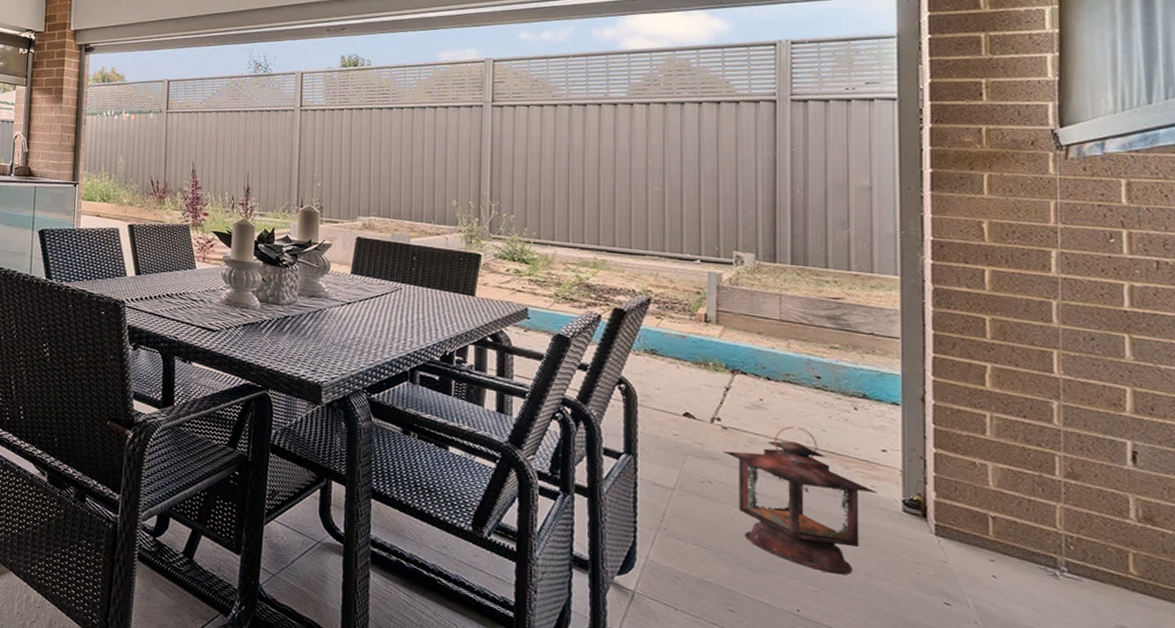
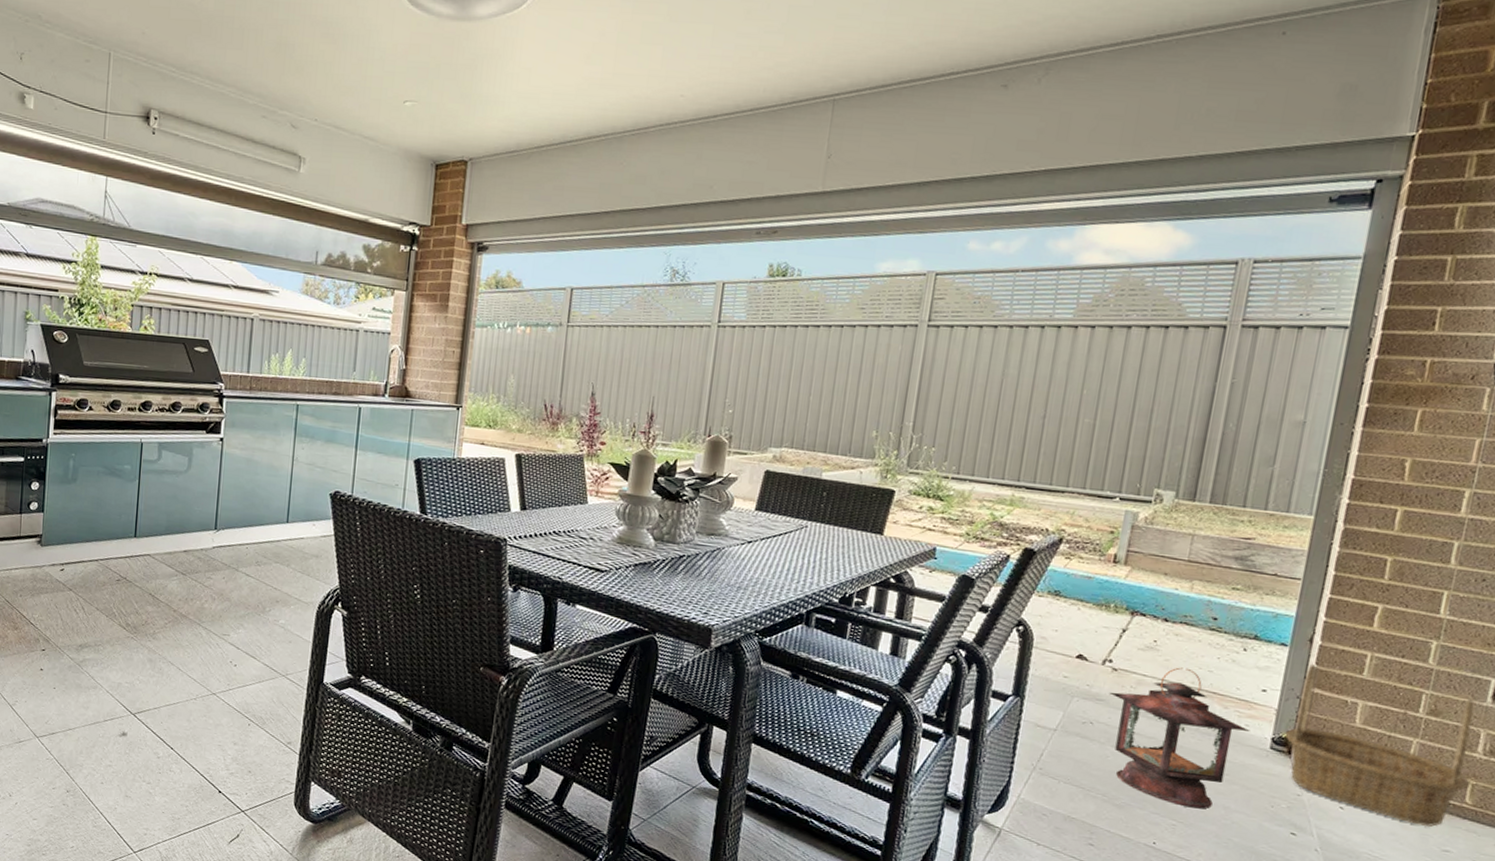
basket: none [915,423,1129,599] -> present [1284,663,1475,827]

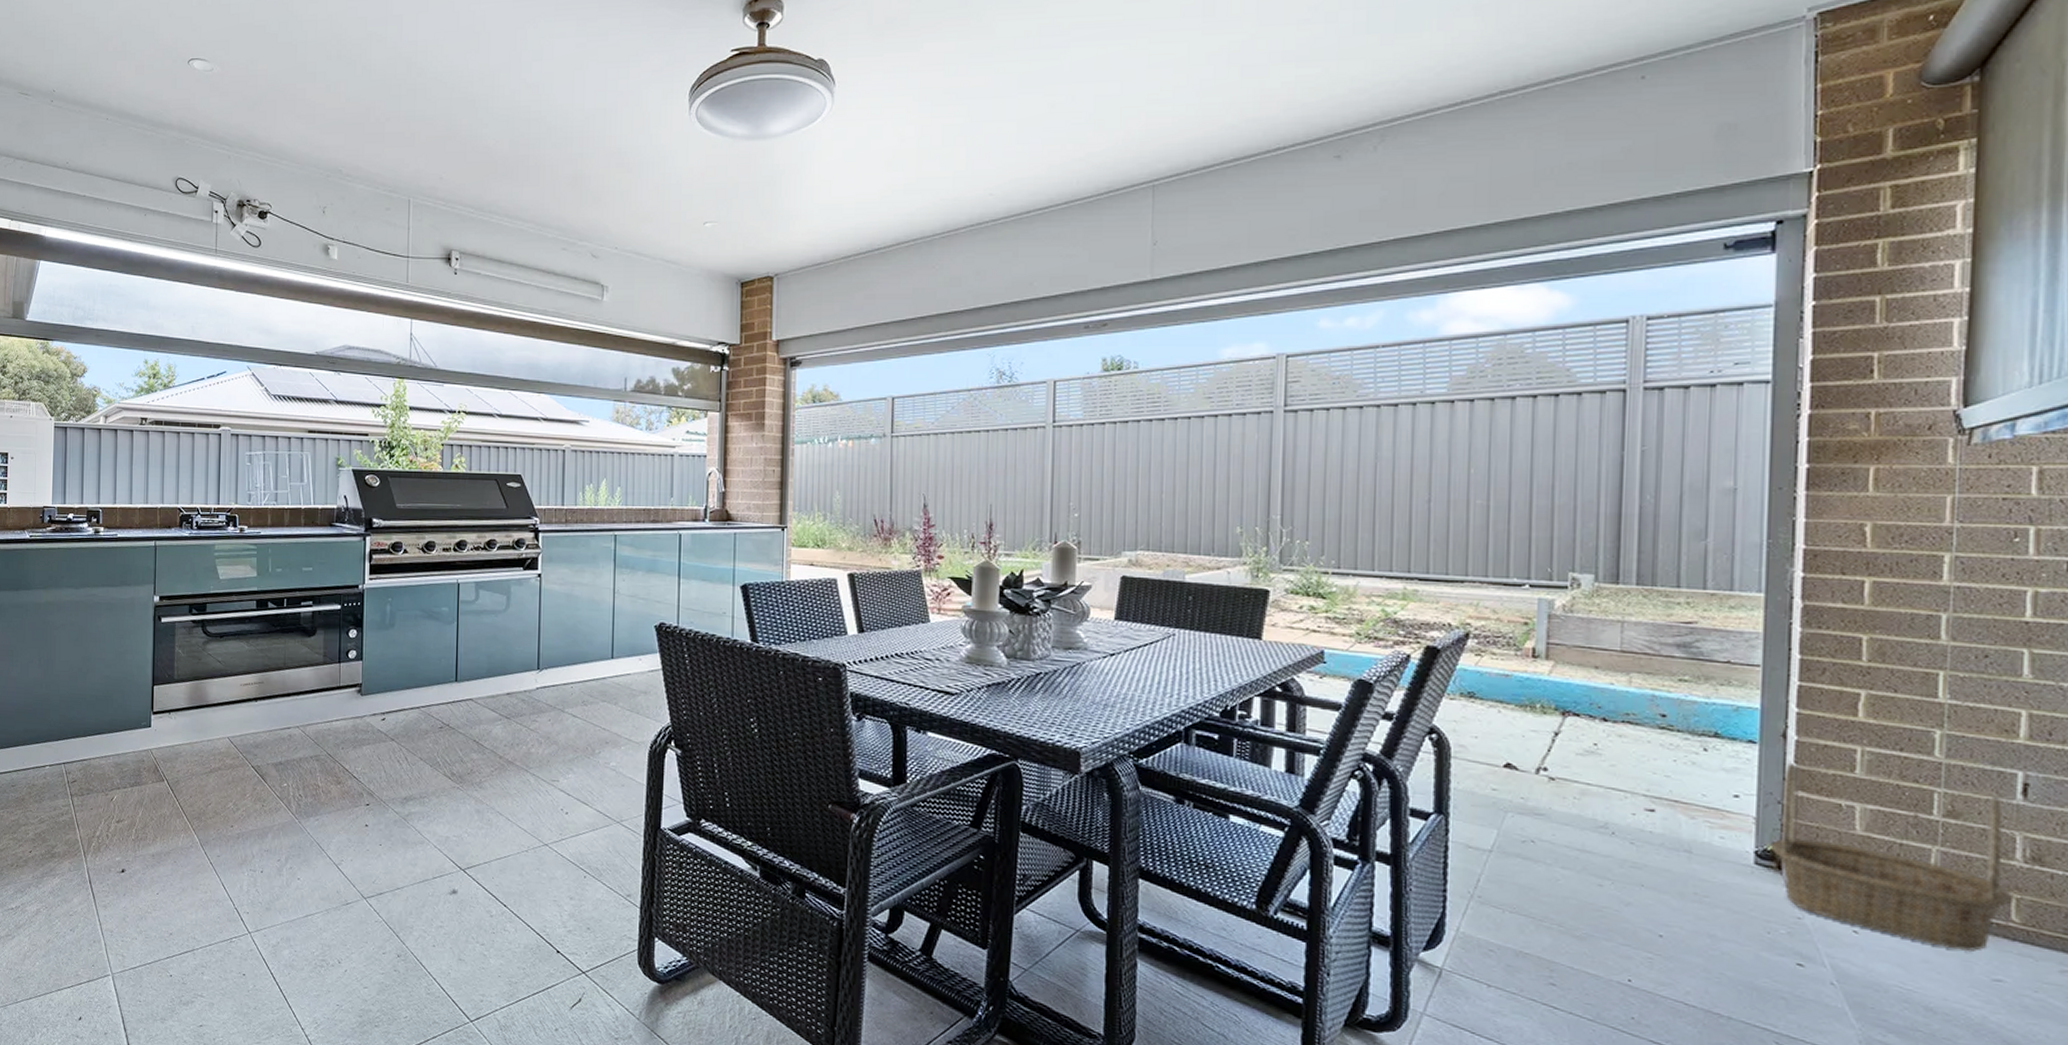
candle lantern: present [1109,667,1250,809] -> none [1549,773,1727,939]

